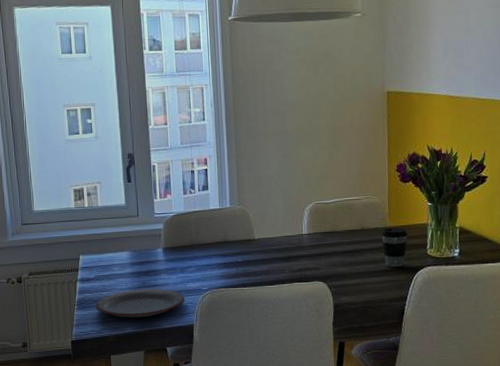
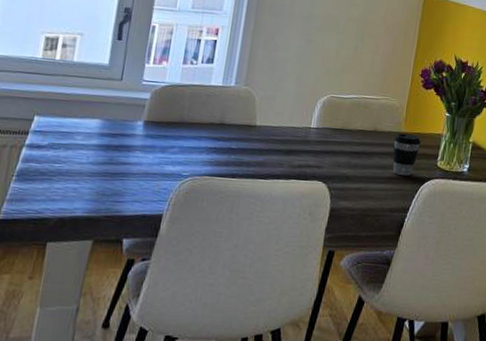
plate: present [95,288,185,318] -> none [40,165,159,200]

